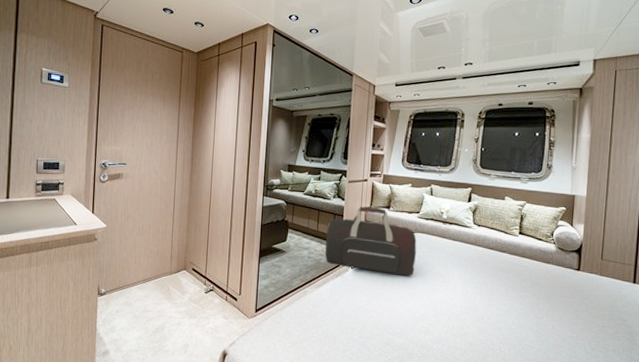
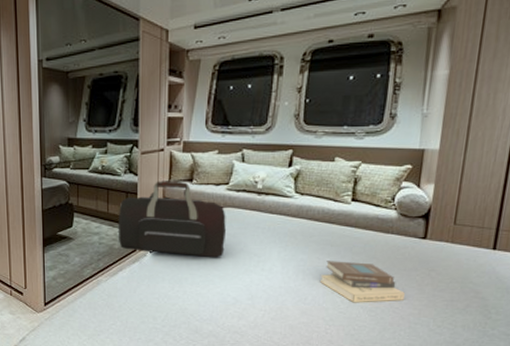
books: none [494,285,565,325] -> present [319,261,405,303]

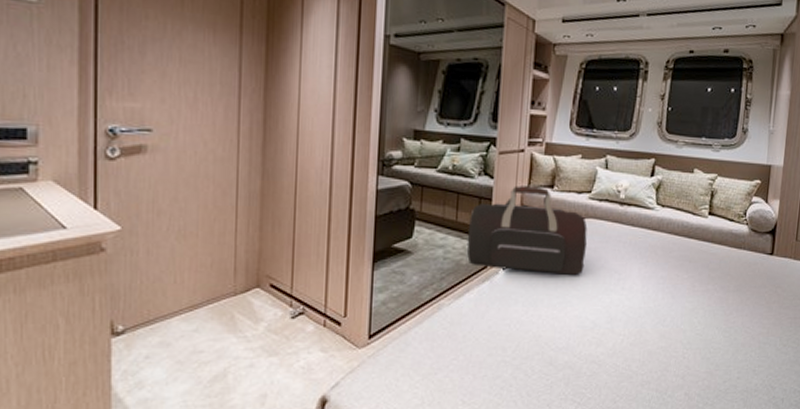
books: present [319,261,405,303] -> none [678,278,755,324]

